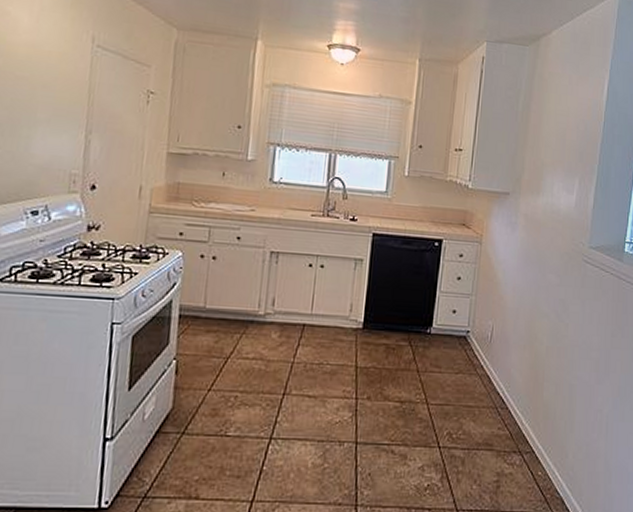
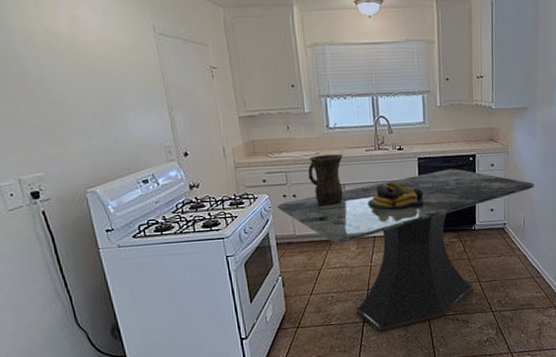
dining table: none [190,252,510,455] -> present [277,168,535,332]
pitcher: none [236,212,283,278] -> present [308,153,343,207]
fruit bowl: none [303,257,374,294] -> present [368,181,424,210]

